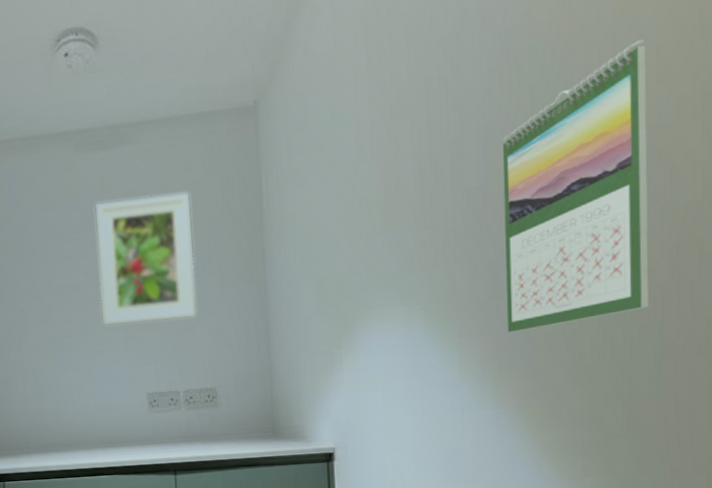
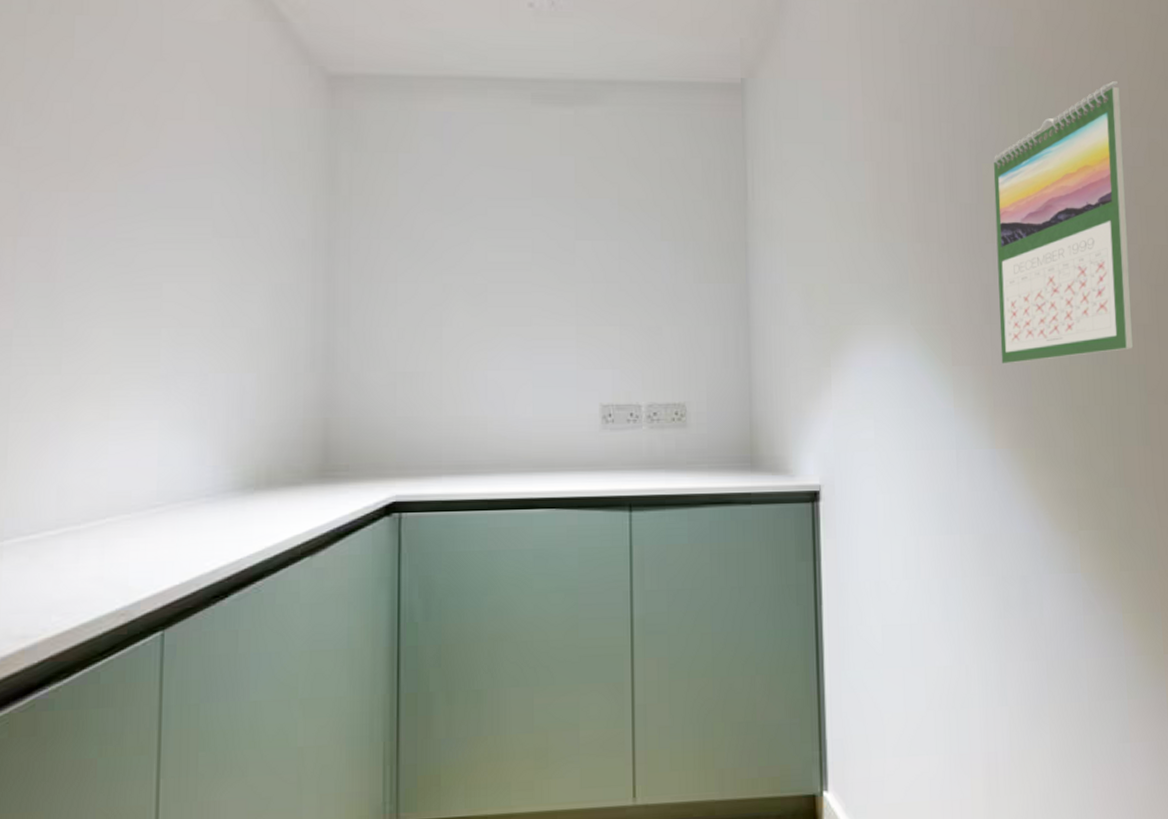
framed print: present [94,191,197,326] -> none [549,165,667,317]

